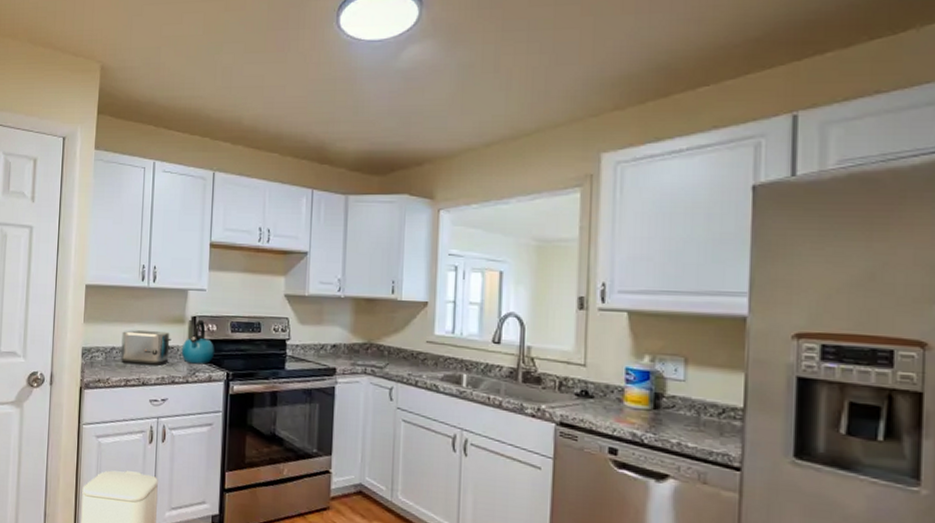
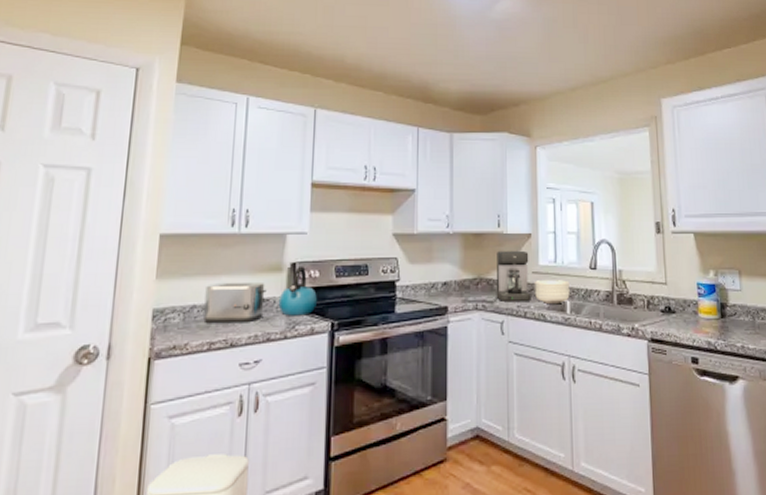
coffee maker: none [386,317,424,370] -> present [496,250,531,301]
bowl: none [428,350,468,377] -> present [535,280,570,305]

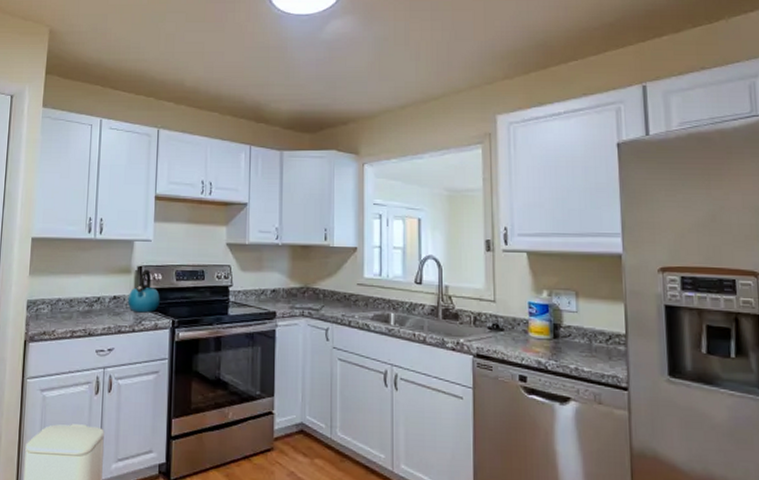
toaster: present [203,283,267,323] -> none [67,281,118,317]
coffee maker: present [496,250,531,301] -> none [321,262,356,311]
bowl: present [535,280,570,305] -> none [360,292,394,316]

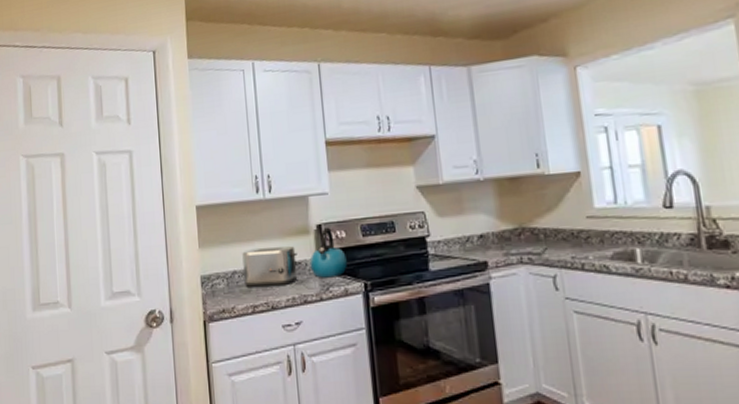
toaster: none [67,281,118,317] -> present [242,246,298,287]

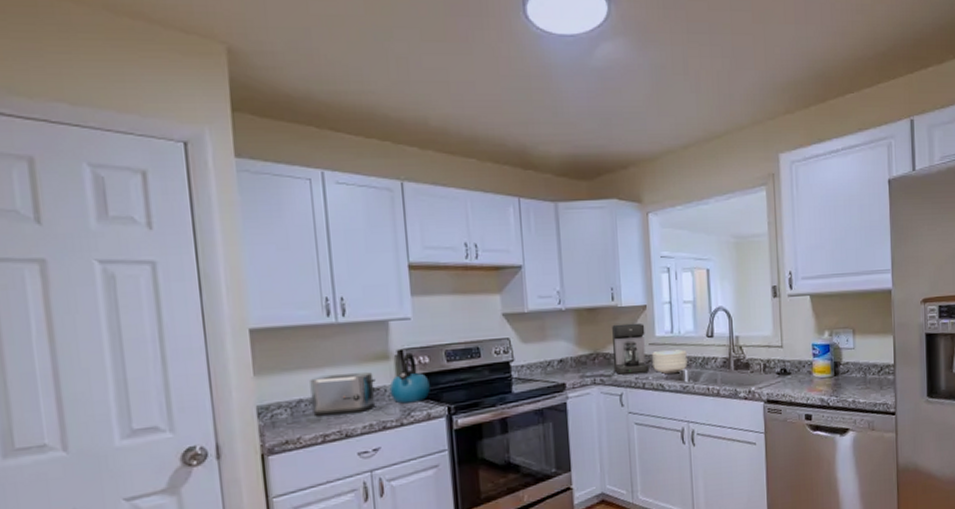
coffee maker: none [539,192,589,253] -> present [612,322,649,375]
bowl: none [591,223,640,254] -> present [652,349,688,375]

